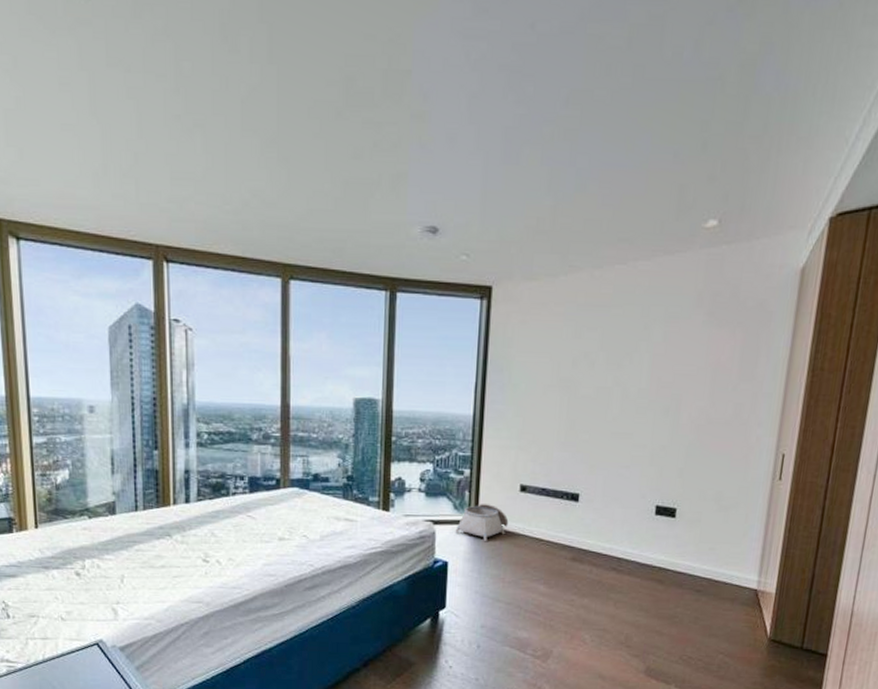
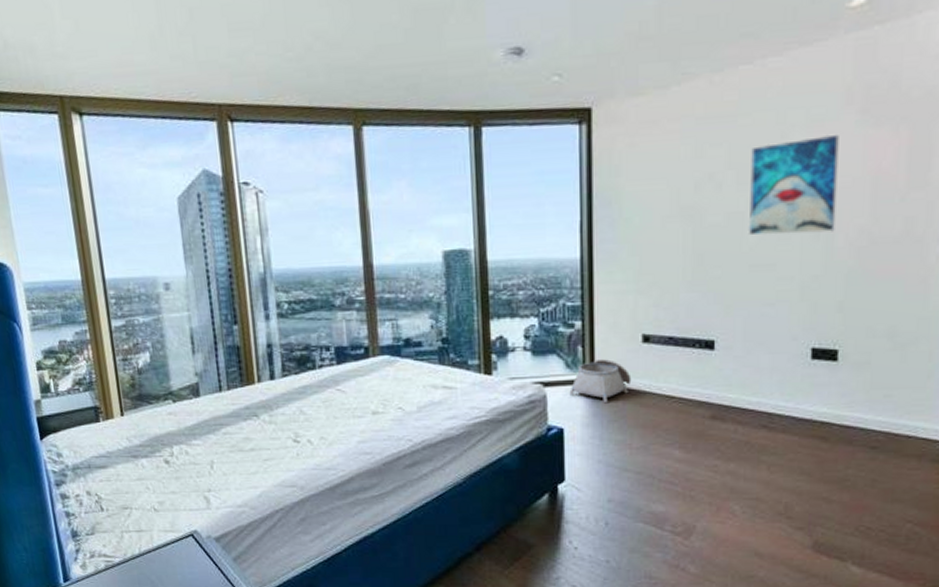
wall art: none [614,331,690,410] -> present [749,135,839,235]

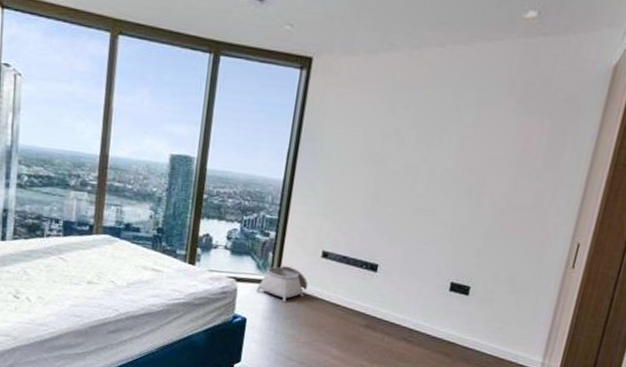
wall art: present [749,135,839,235] -> none [419,114,500,193]

